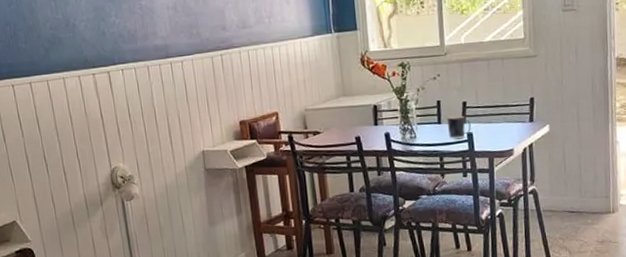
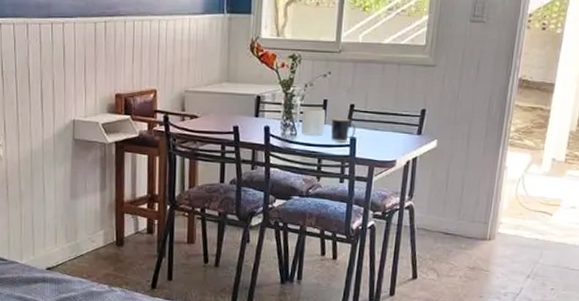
mug: none [418,109,442,138] -> present [300,108,326,137]

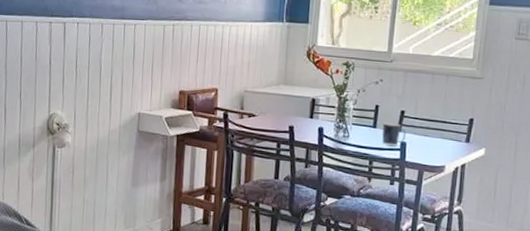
mug: present [300,108,326,137] -> none [353,112,378,140]

